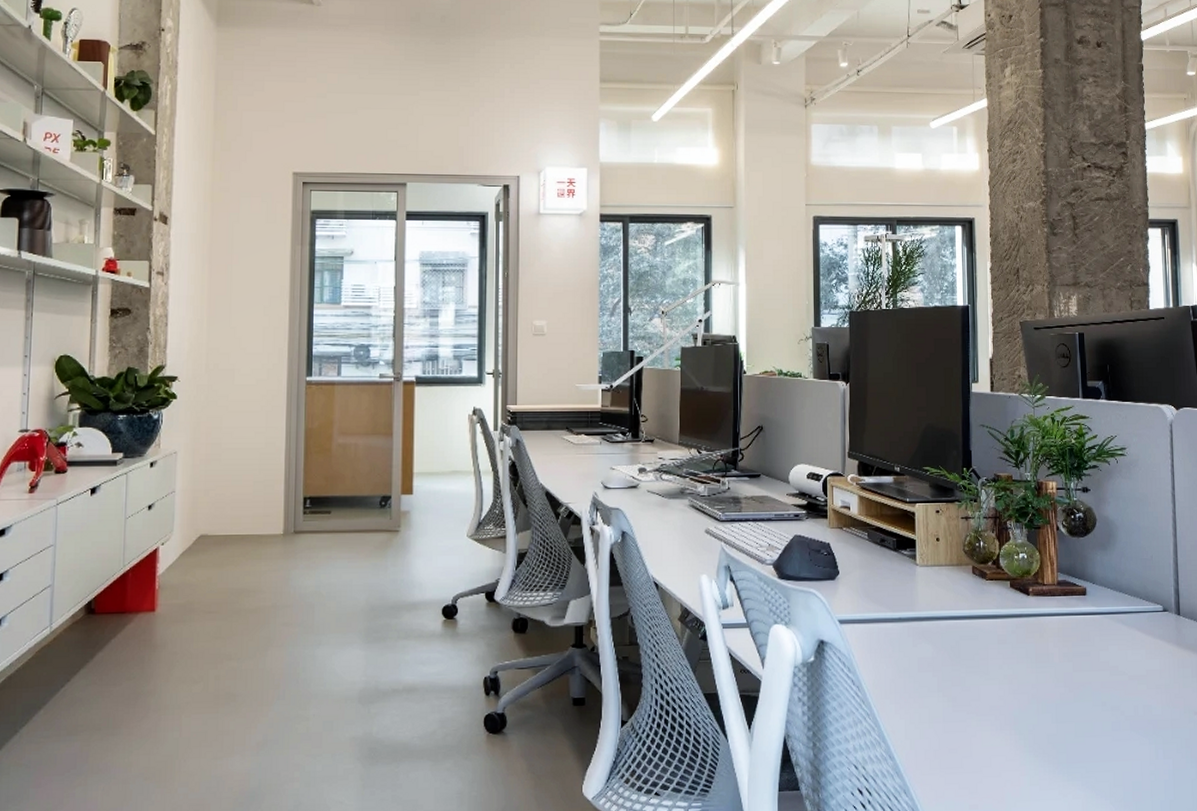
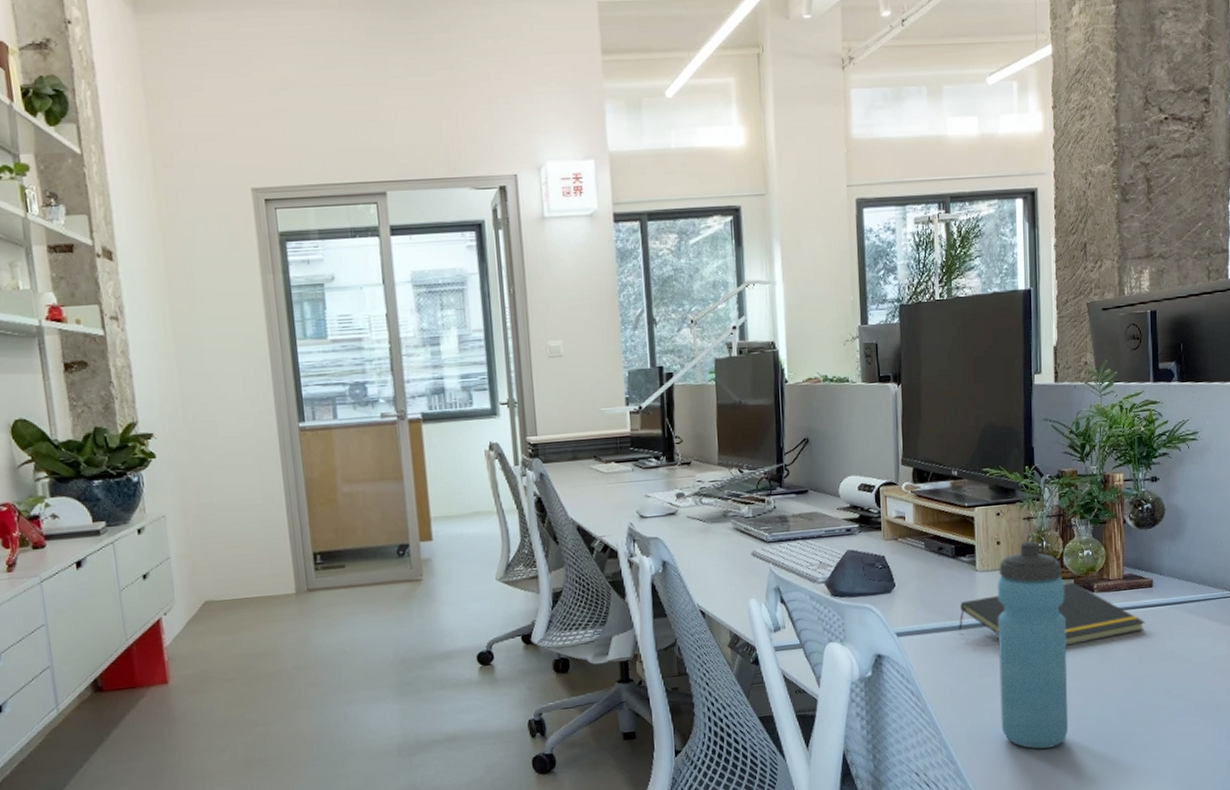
notepad: none [899,584,1080,647] -> present [959,582,1145,646]
water bottle: none [936,540,1006,751] -> present [997,541,1069,749]

